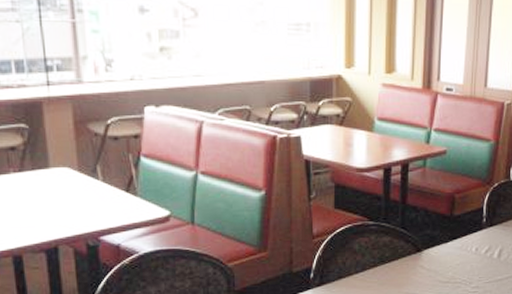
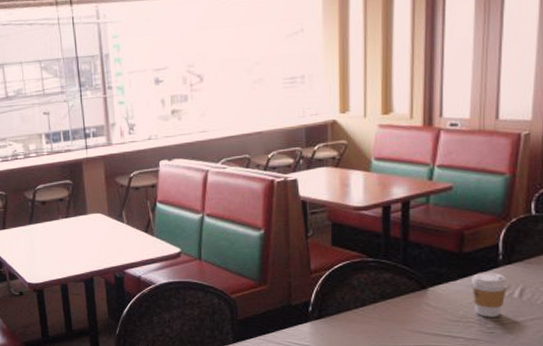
coffee cup: none [460,235,489,278] -> present [471,273,507,317]

